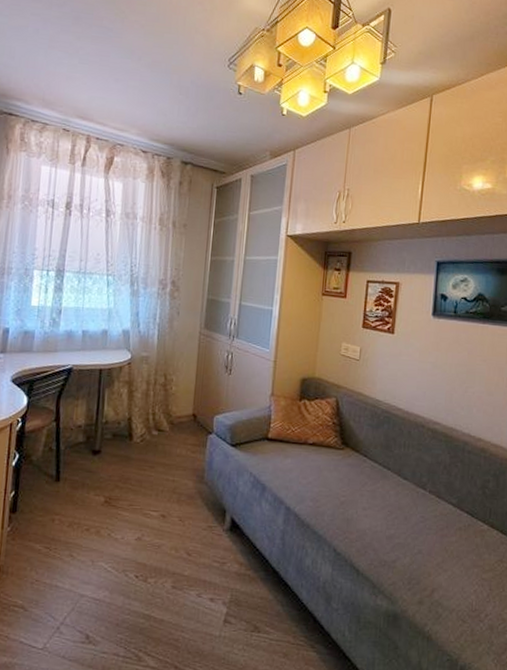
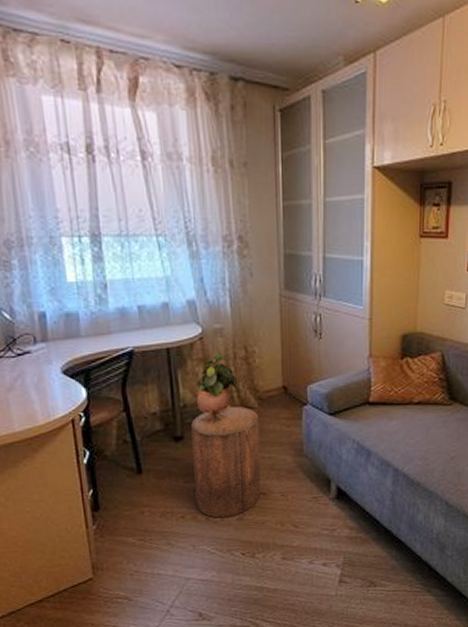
stool: none [101,427,168,536] -> present [191,406,261,518]
potted plant: none [116,378,155,444] -> present [195,353,239,427]

